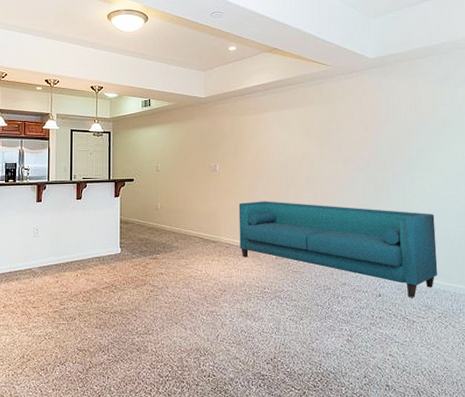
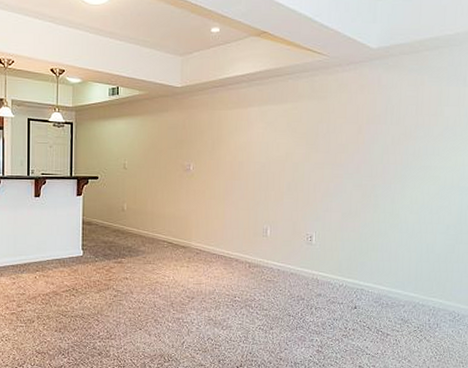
sofa: present [238,201,438,298] -> none [211,205,423,311]

